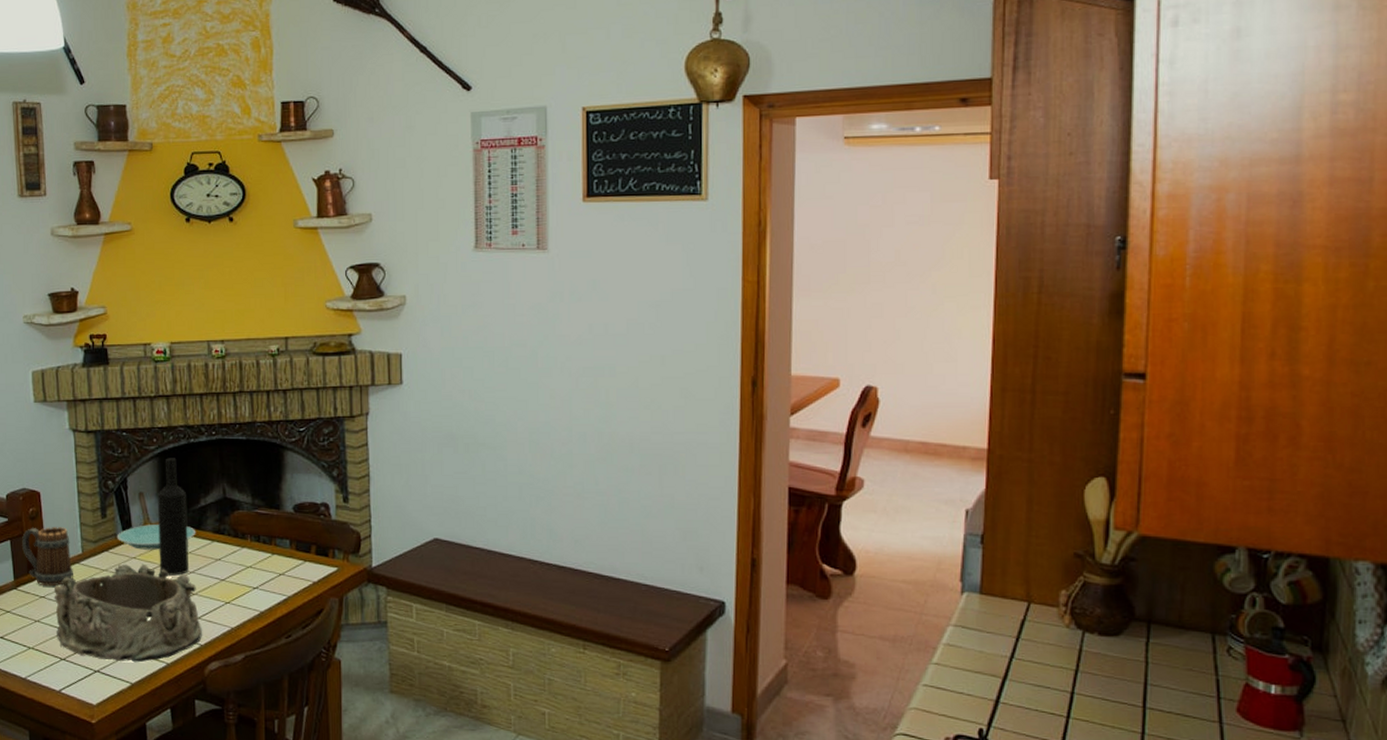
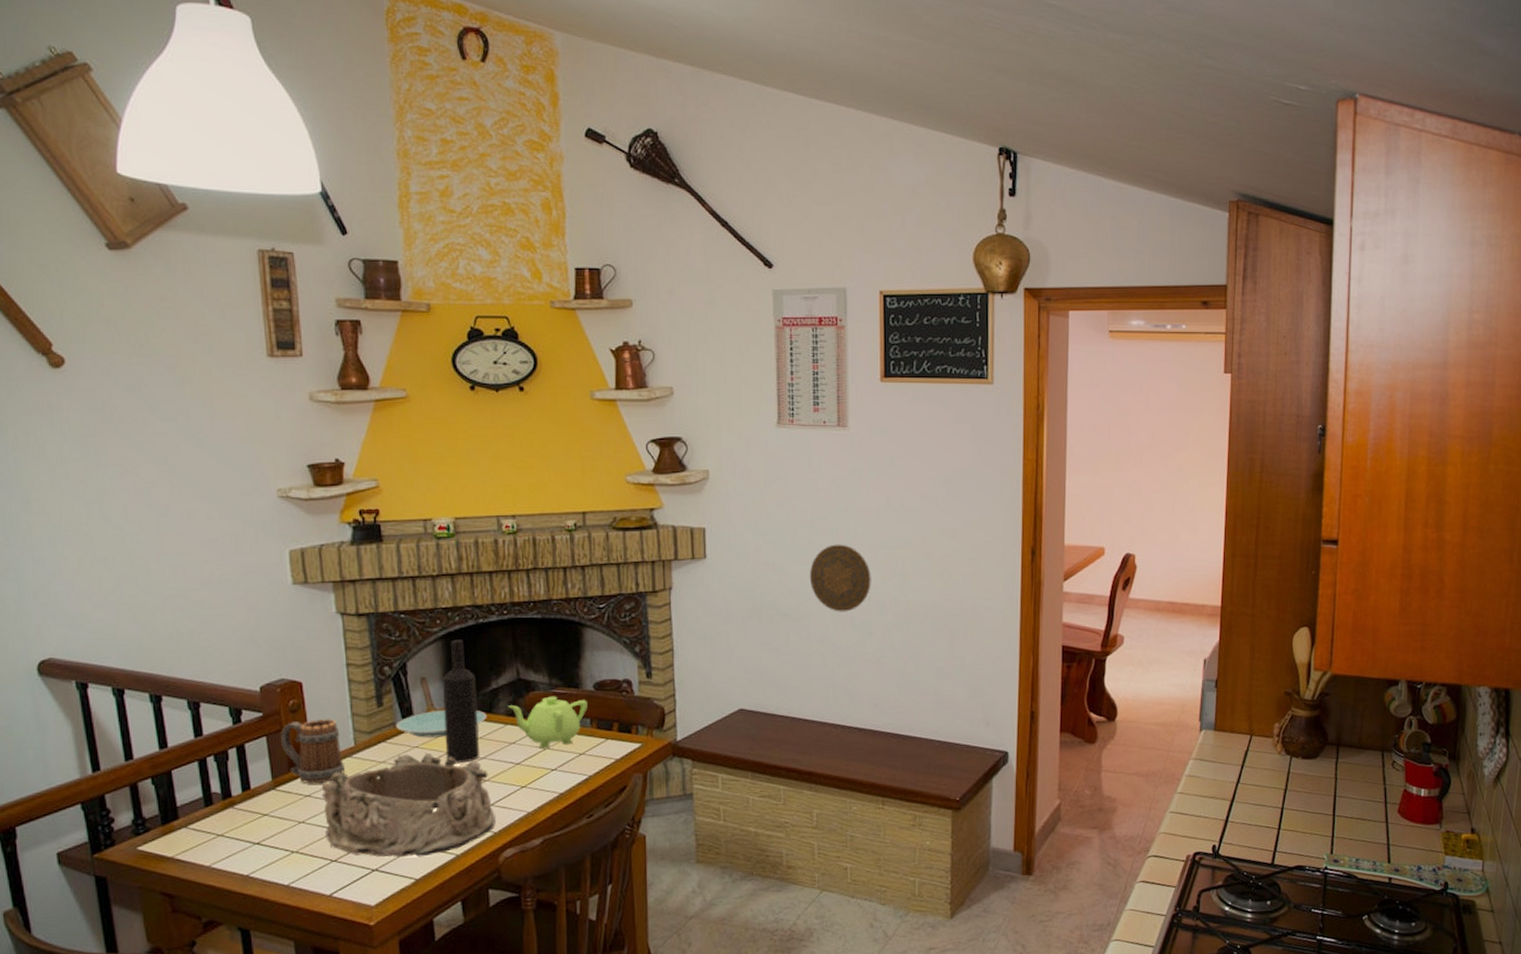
teapot: none [215,516,287,567] -> present [508,696,588,749]
decorative plate: none [506,371,572,443] -> present [809,544,871,612]

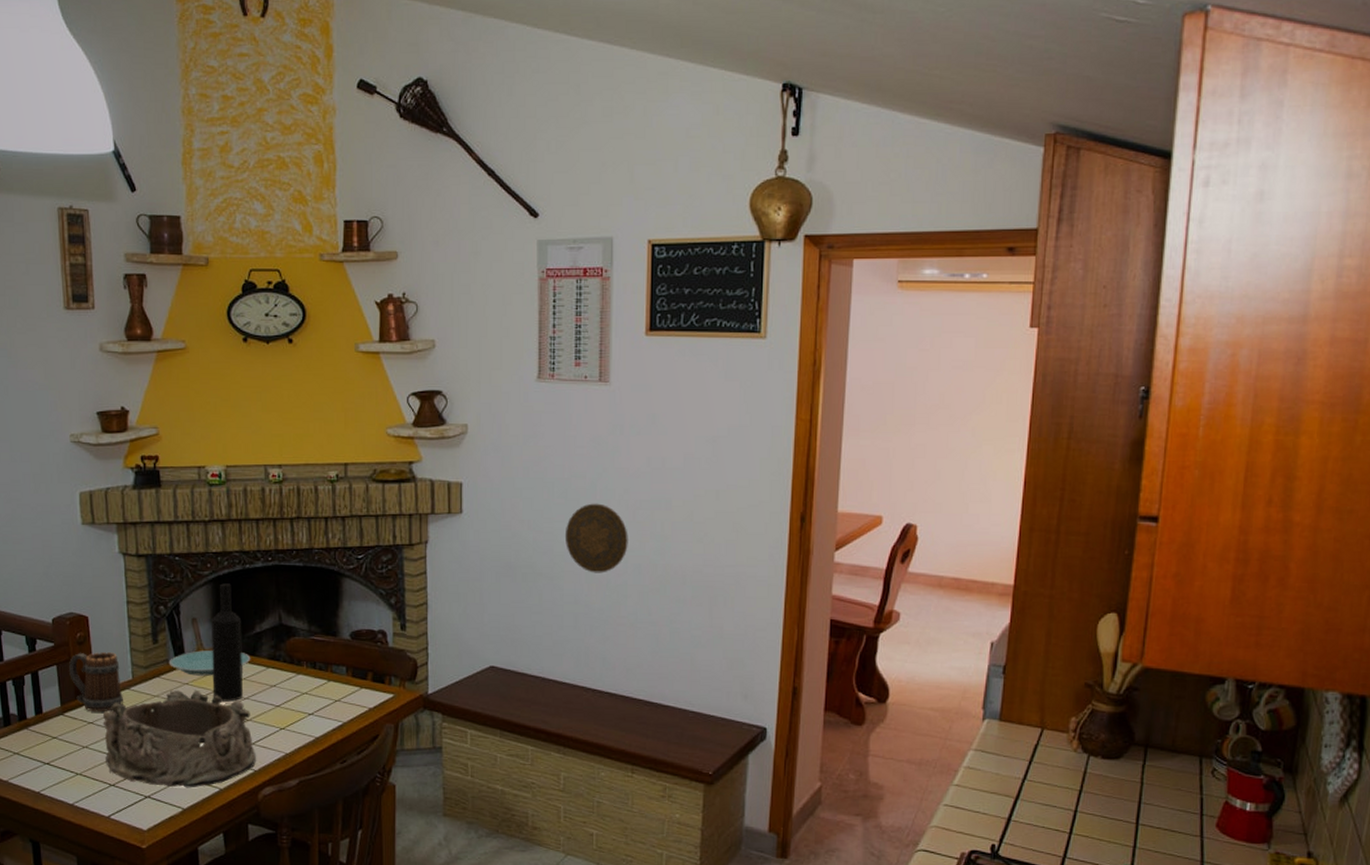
teapot: present [508,696,588,749] -> none [270,642,344,693]

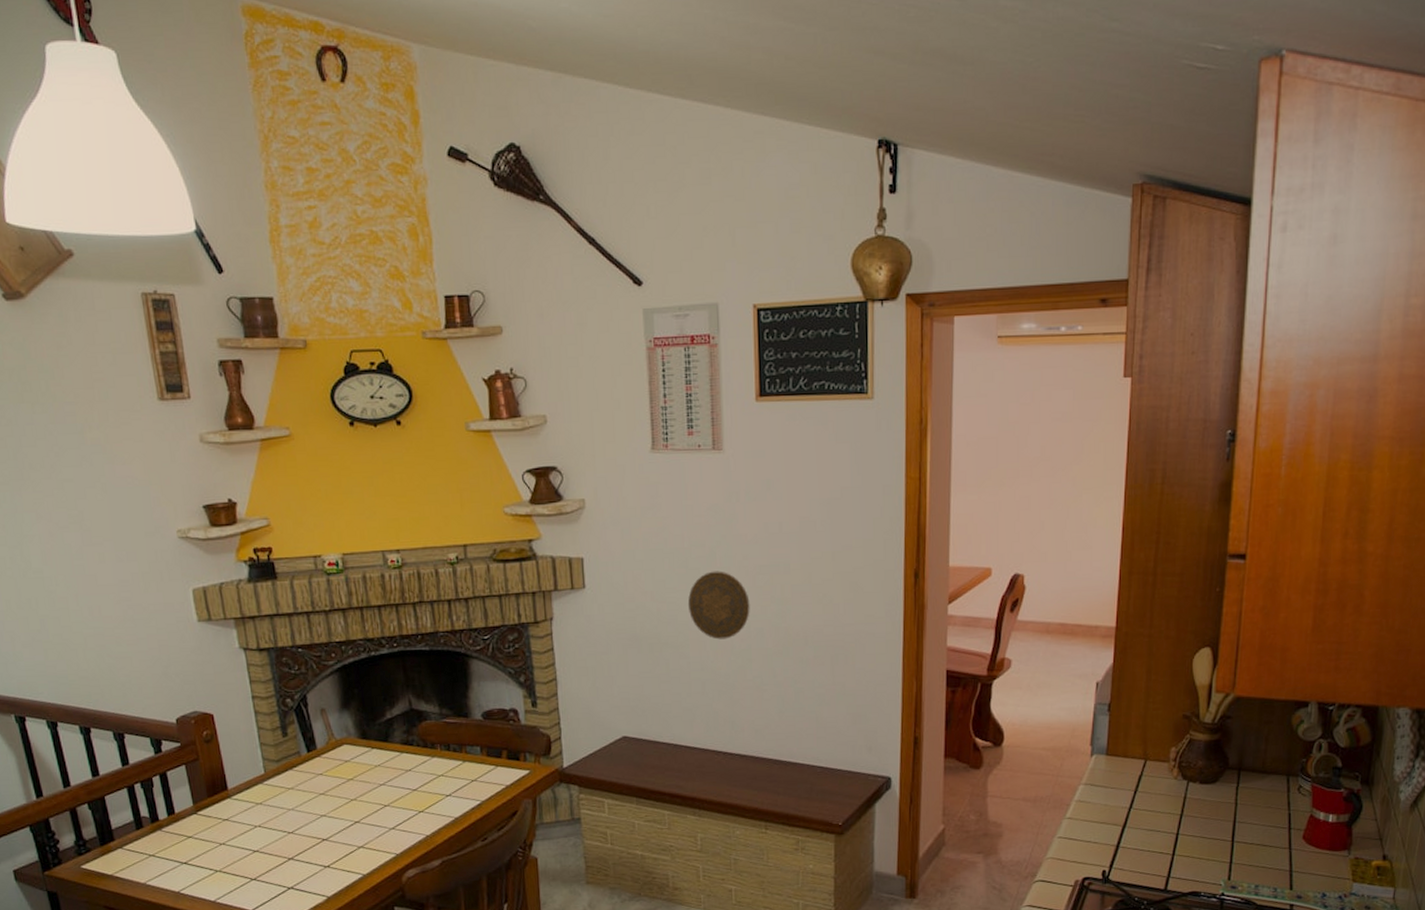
mug: present [68,652,123,712] -> none [198,748,257,809]
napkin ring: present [102,690,256,788] -> none [237,779,397,878]
plate: present [168,649,251,676] -> none [300,739,384,766]
wine bottle: present [212,583,243,702] -> none [341,672,379,789]

